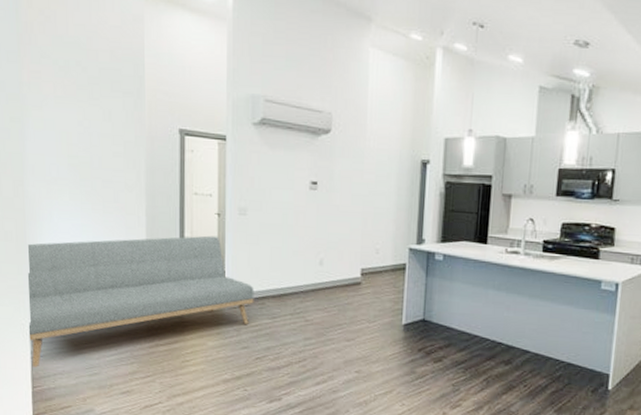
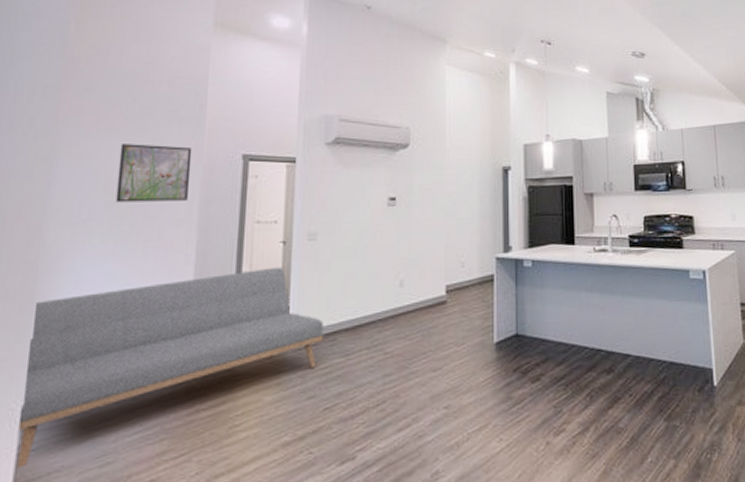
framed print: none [76,111,137,169] -> present [115,144,192,203]

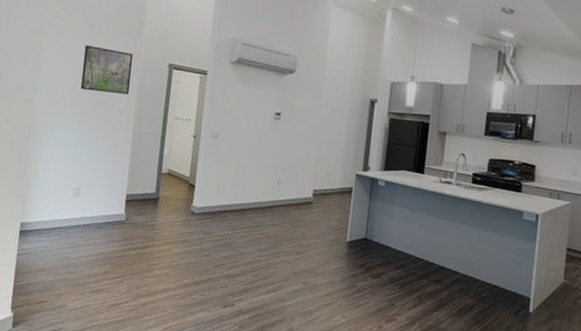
sofa: present [17,267,324,468] -> none [18,153,219,264]

